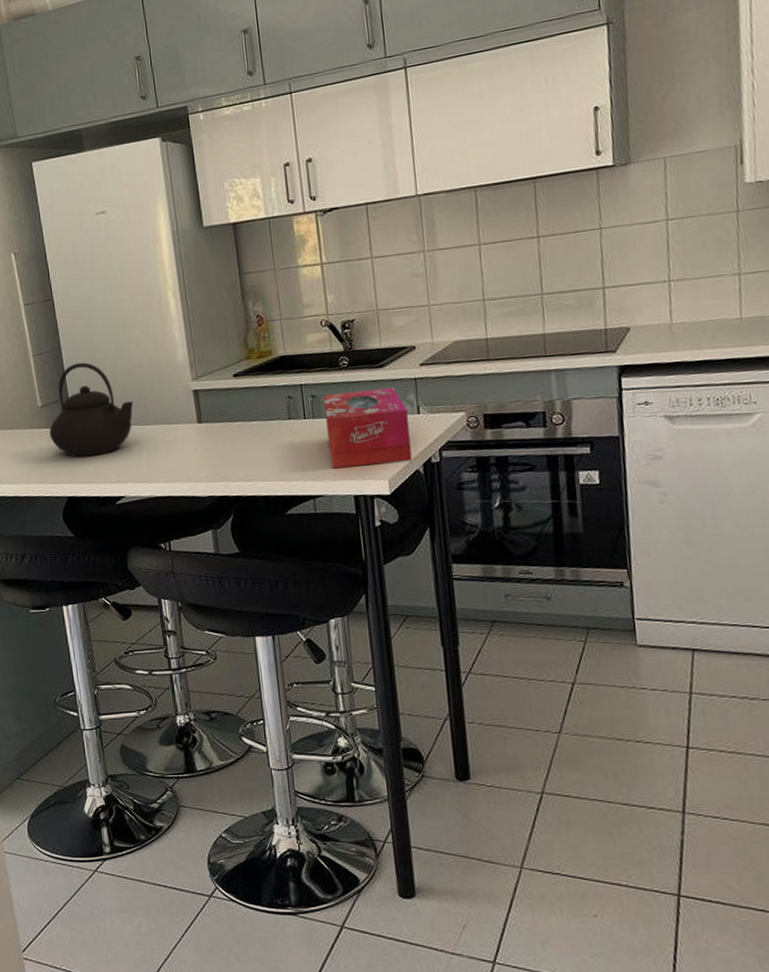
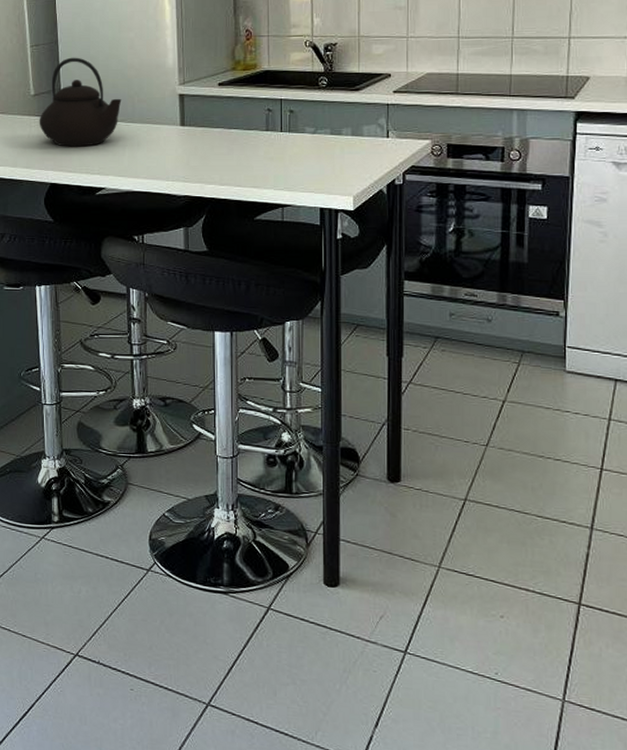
tissue box: present [323,388,412,469] -> none [301,110,377,181]

